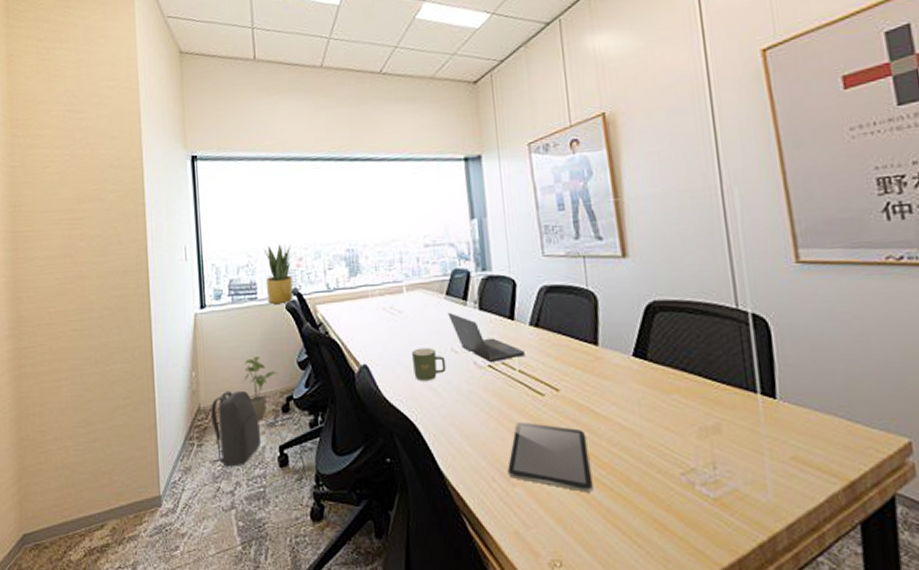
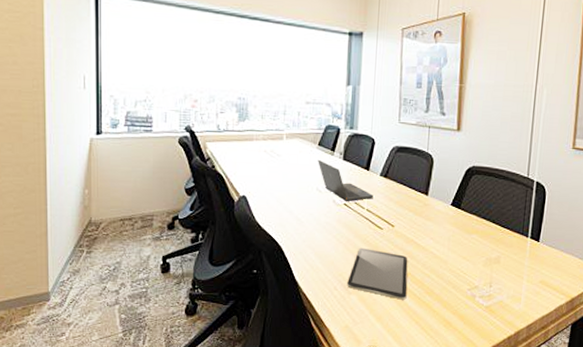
backpack: present [209,391,261,467] -> none [97,208,146,271]
house plant: present [244,356,279,419] -> none [134,181,167,234]
planter: present [263,244,293,305] -> none [161,85,188,138]
mug: present [411,347,446,382] -> none [283,186,311,213]

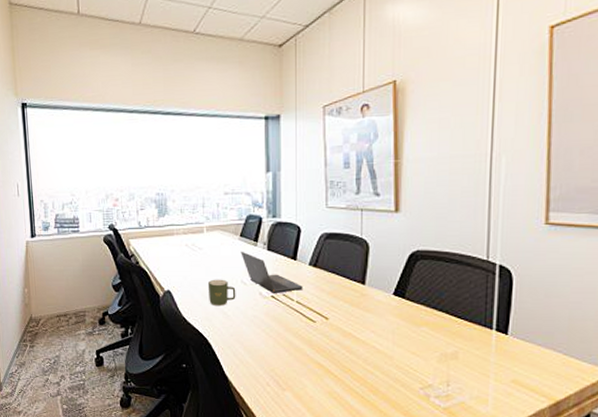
mug: none [283,186,311,213] -> present [207,279,236,307]
tablet: present [347,247,408,300] -> none [280,341,348,398]

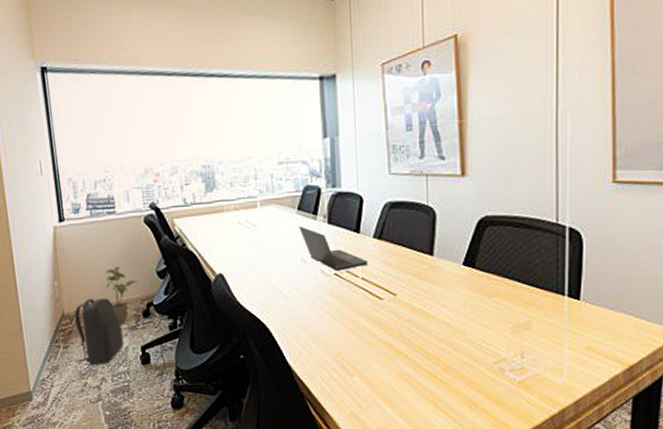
backpack: none [40,305,81,364] -> present [74,298,124,365]
house plant: none [67,279,97,329] -> present [105,267,139,324]
mug: present [207,279,236,307] -> none [264,258,296,289]

